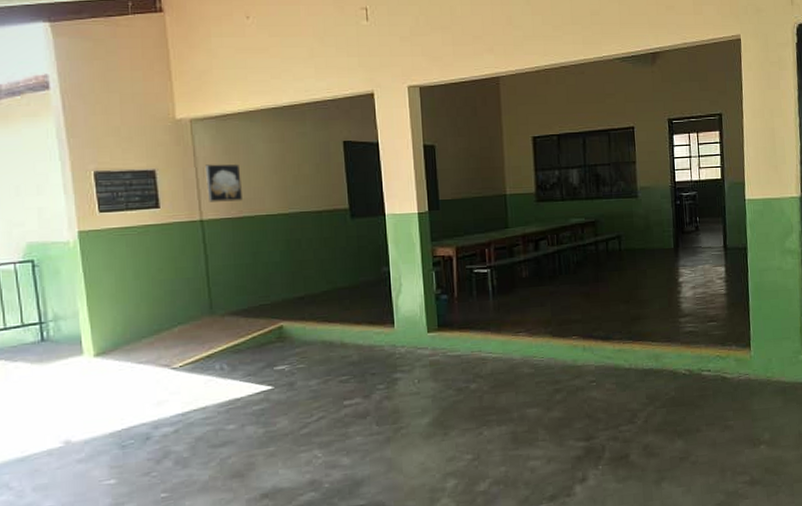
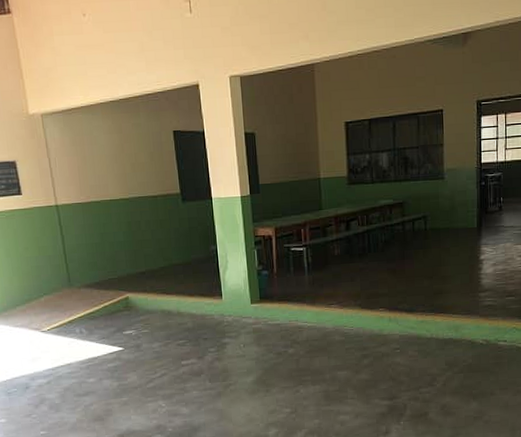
wall art: present [206,164,242,202] -> none [57,154,89,189]

